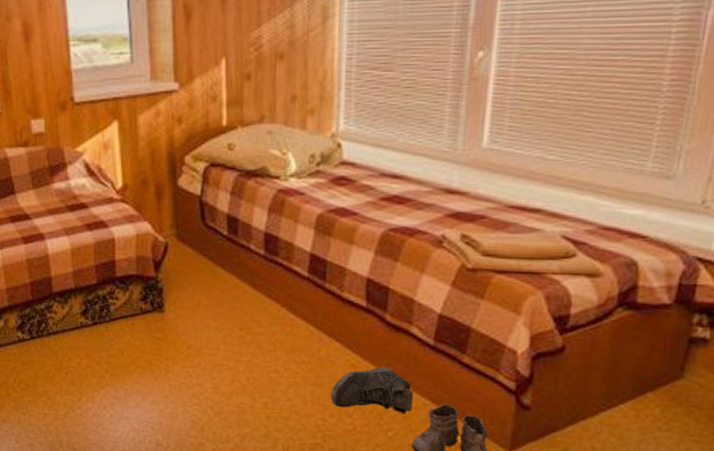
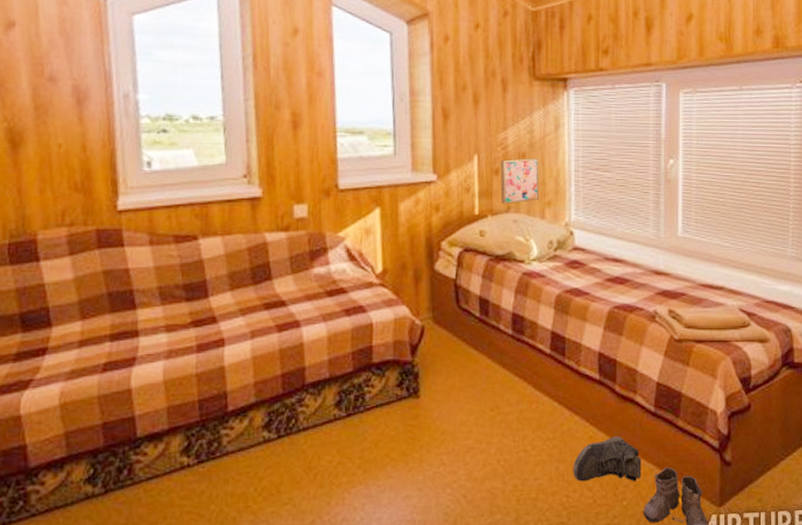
wall art: none [252,57,301,114] -> present [500,157,539,205]

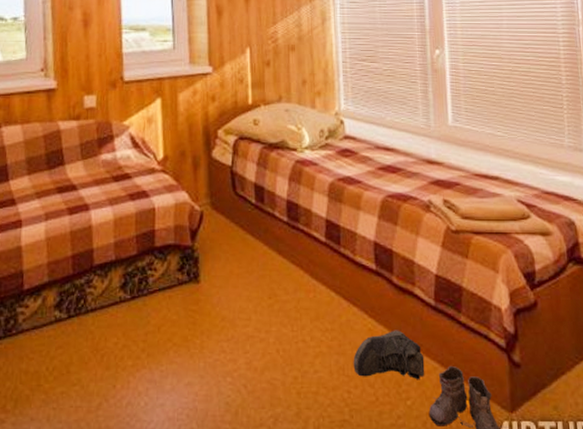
wall art: present [500,157,539,205] -> none [272,49,309,95]

